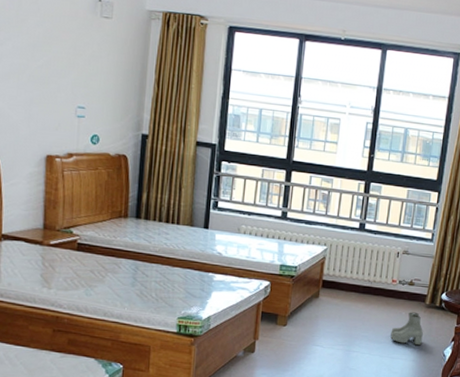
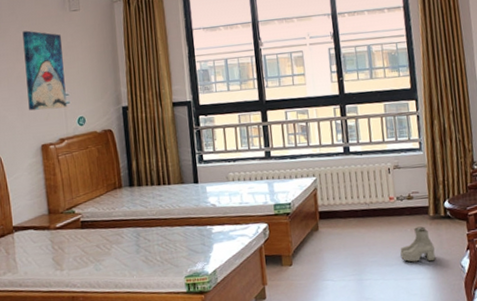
wall art: none [38,26,87,121] -> present [22,30,67,111]

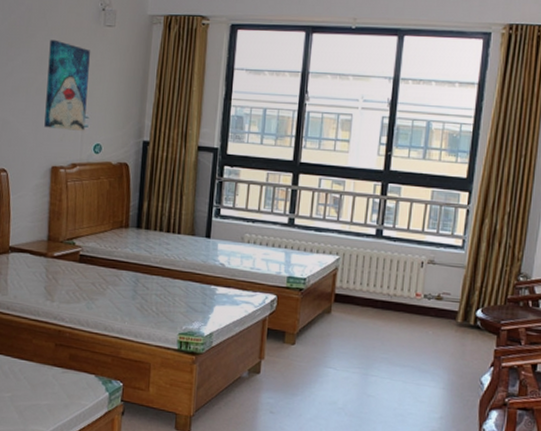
boots: present [400,226,436,262] -> none [415,331,455,371]

